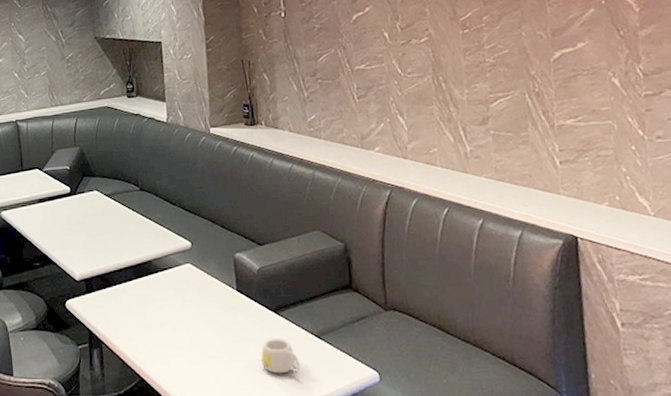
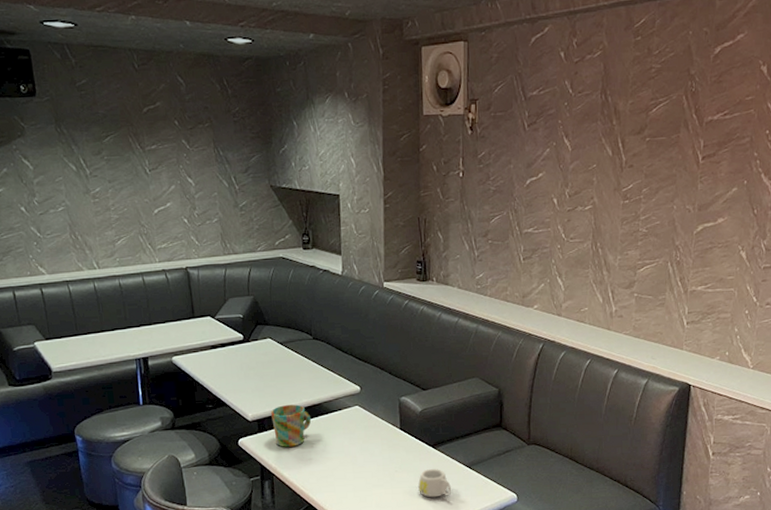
mug: none [98,262,141,310] -> present [271,404,312,447]

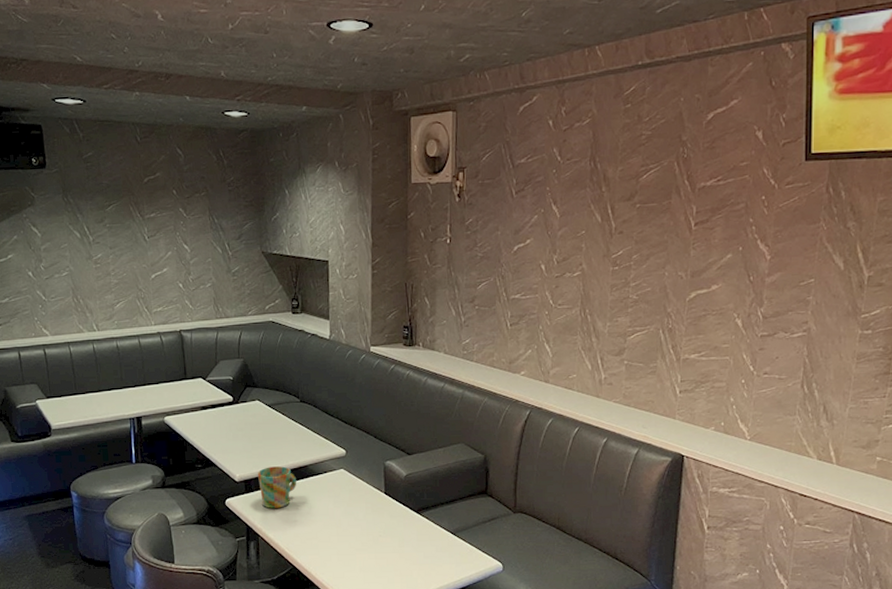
mug: present [418,469,451,498] -> none [402,535,435,564]

